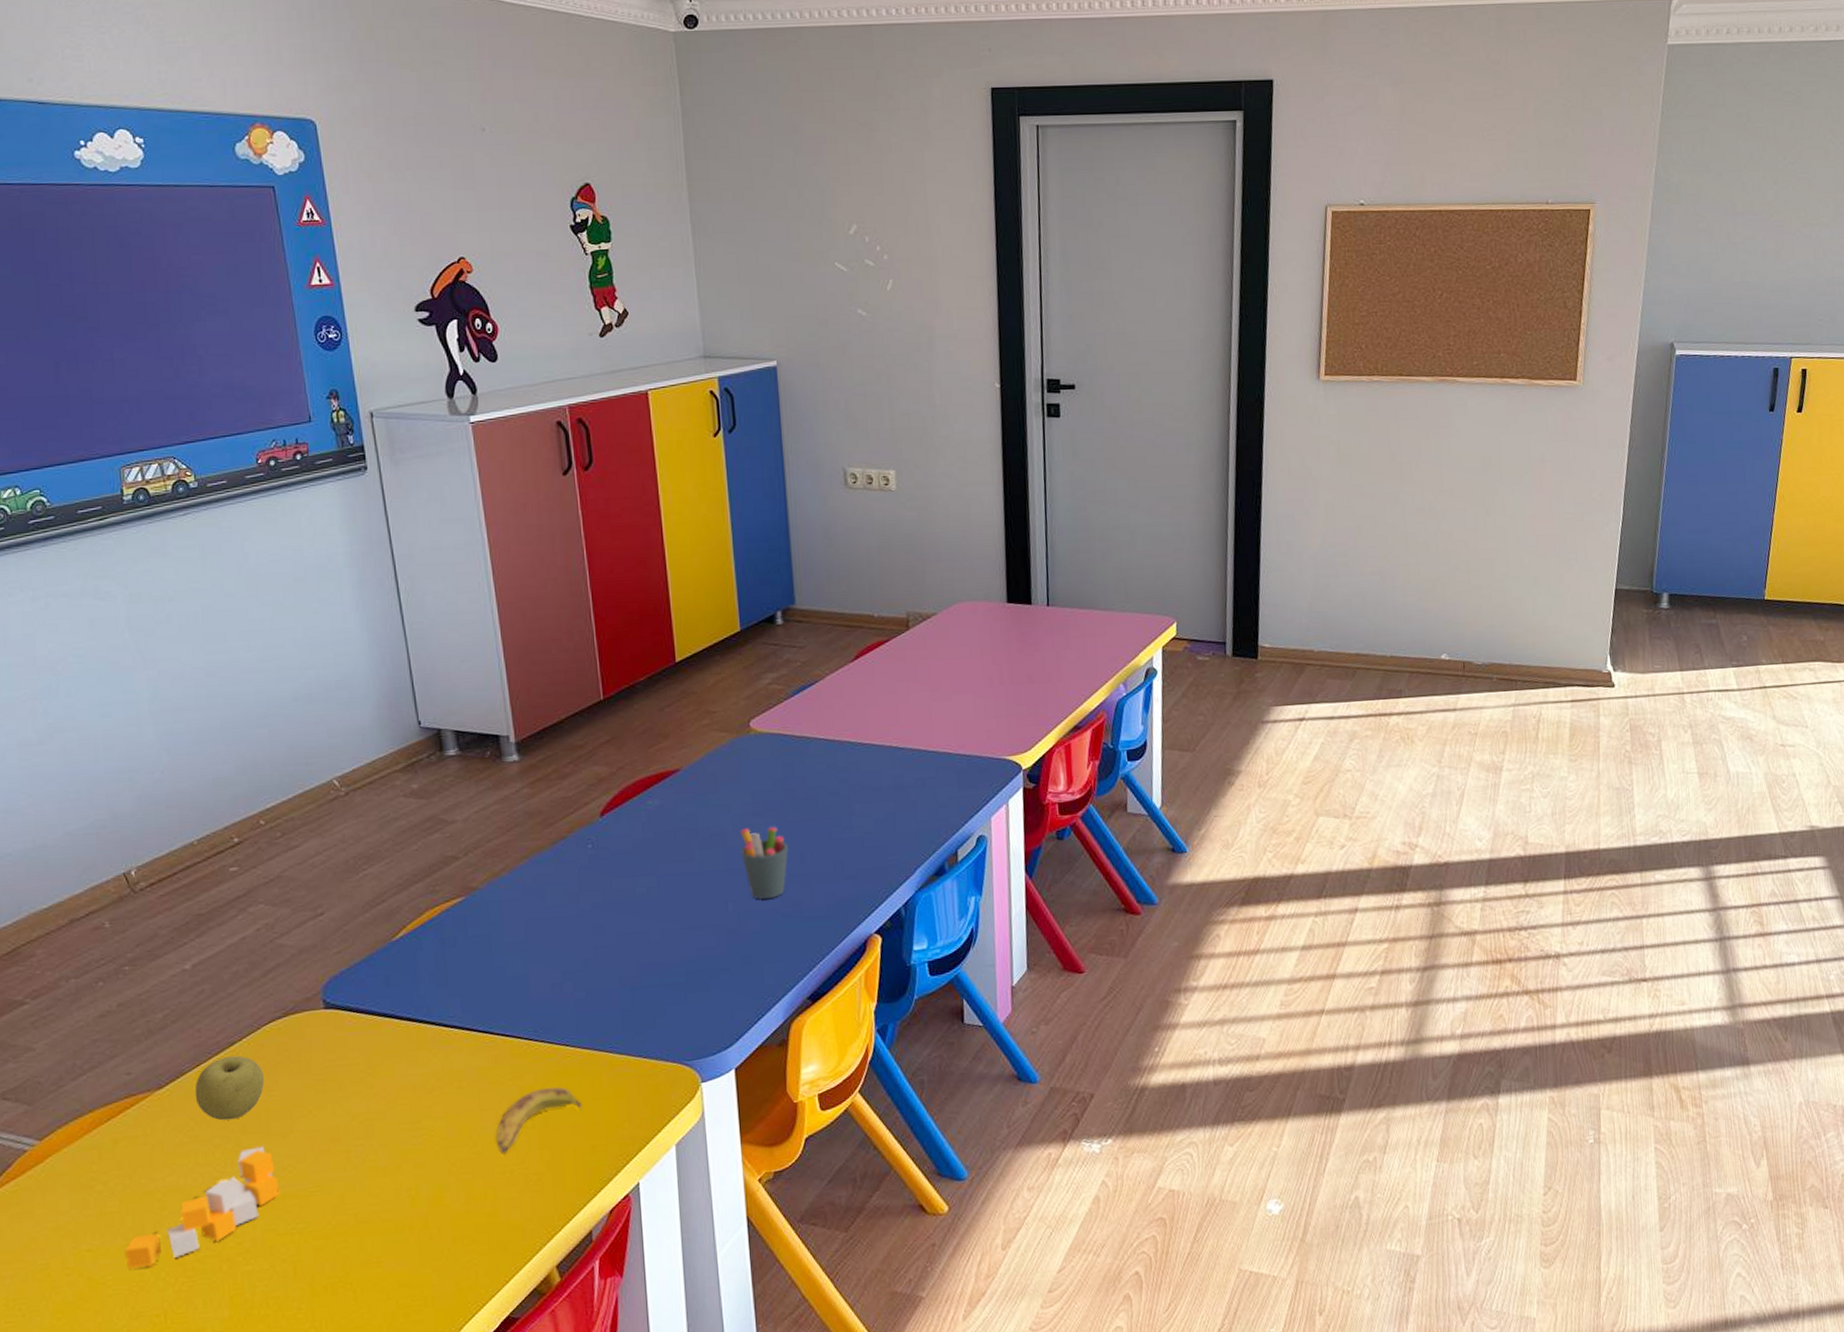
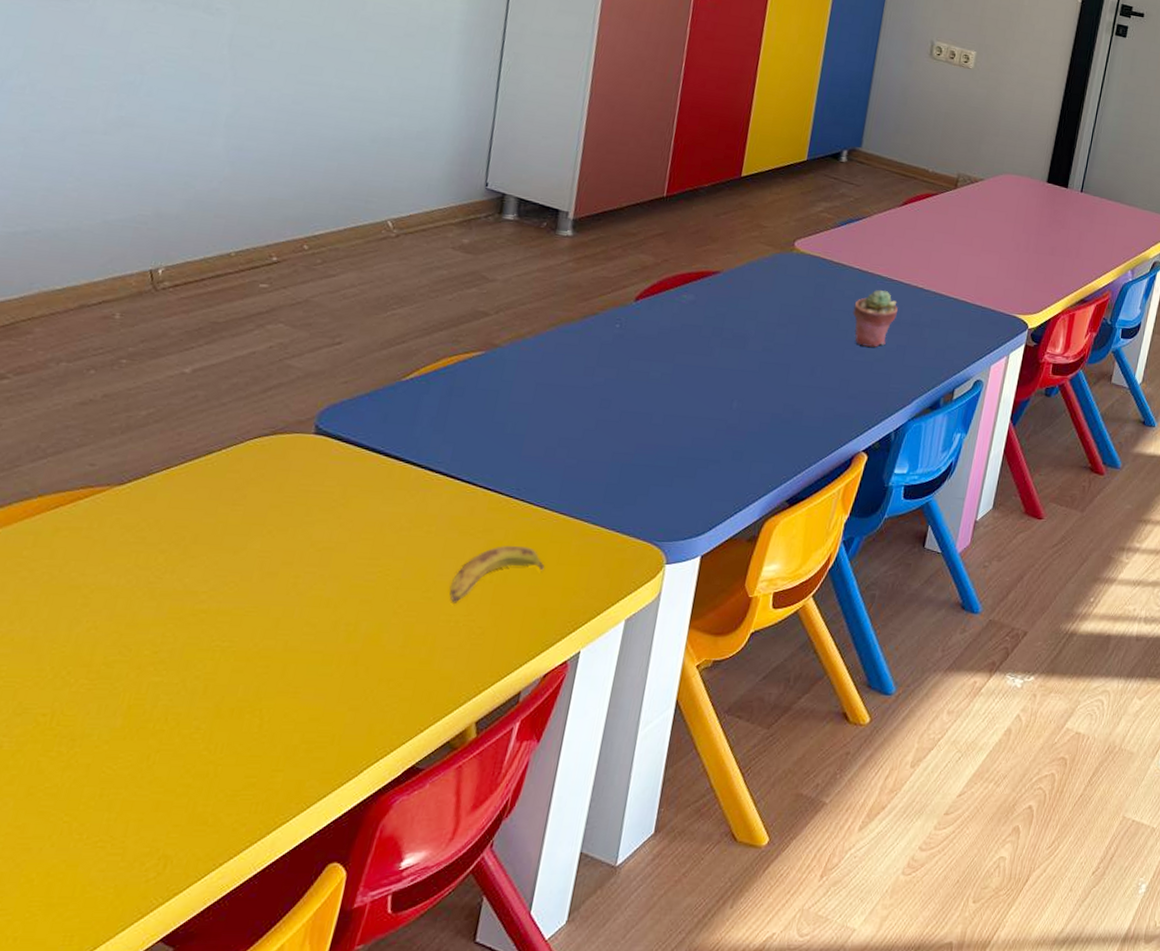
toy blocks: present [125,1146,280,1270] -> none [28,558,218,663]
apple: present [194,1055,264,1121] -> none [154,464,234,527]
pen holder: present [740,826,789,899] -> none [756,335,803,404]
potted succulent: none [828,756,877,821] -> present [852,290,898,347]

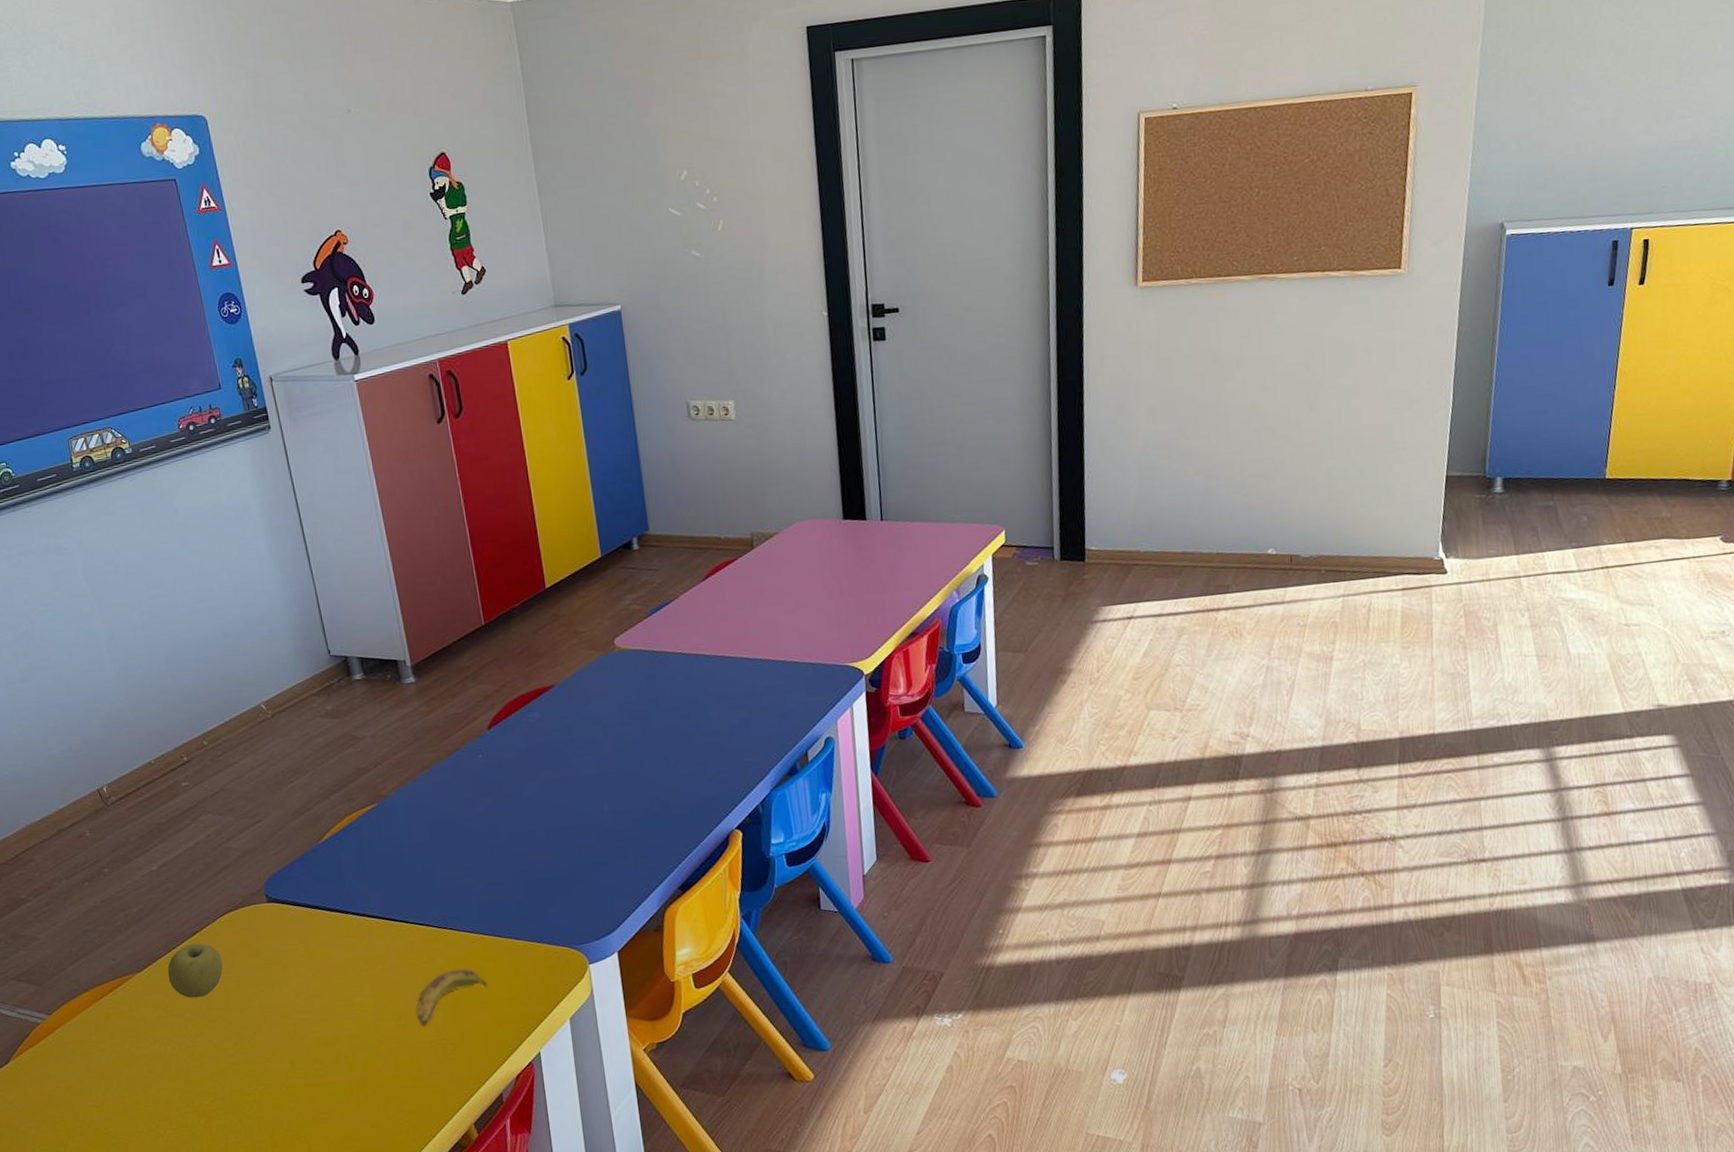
apple: none [154,464,234,527] -> present [167,943,223,998]
potted succulent: present [852,290,898,347] -> none [687,667,731,728]

